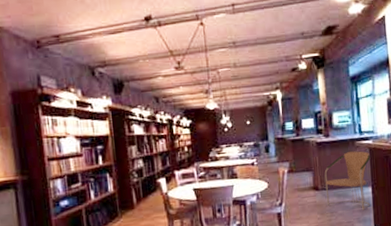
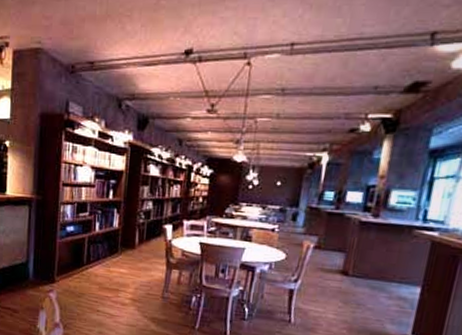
armchair: present [324,151,371,210] -> none [354,240,430,312]

